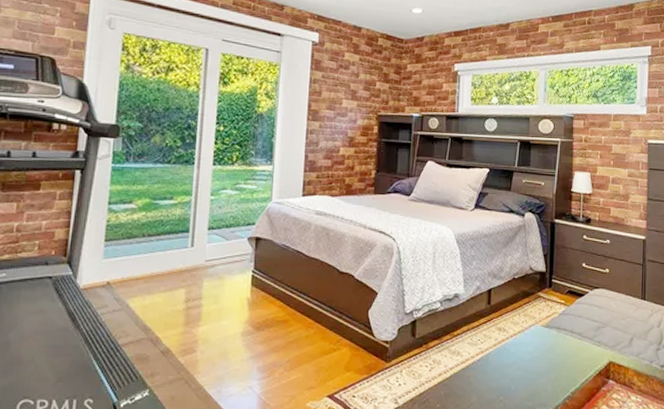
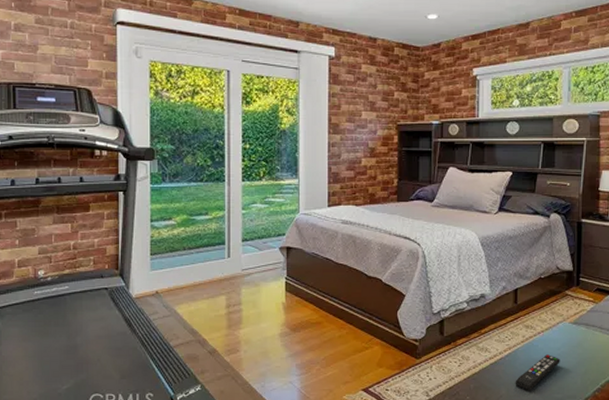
remote control: none [486,359,532,399] -> present [515,354,560,391]

